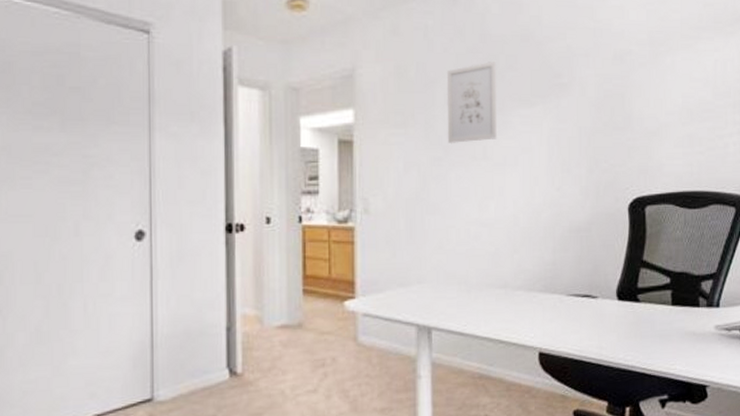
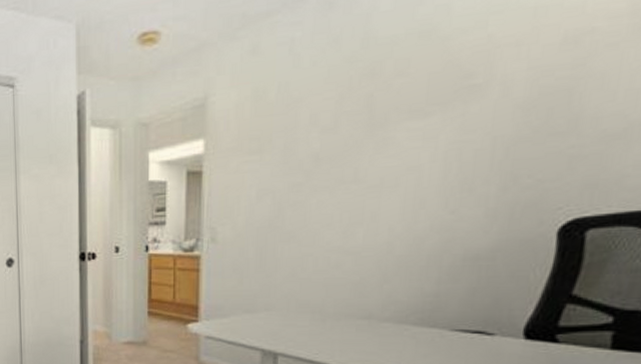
wall art: present [446,60,497,144] -> none [310,68,382,168]

